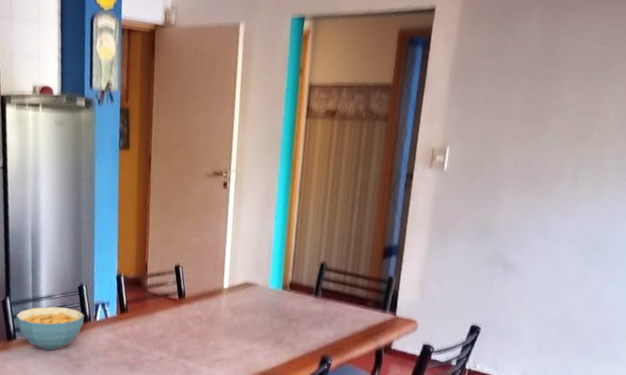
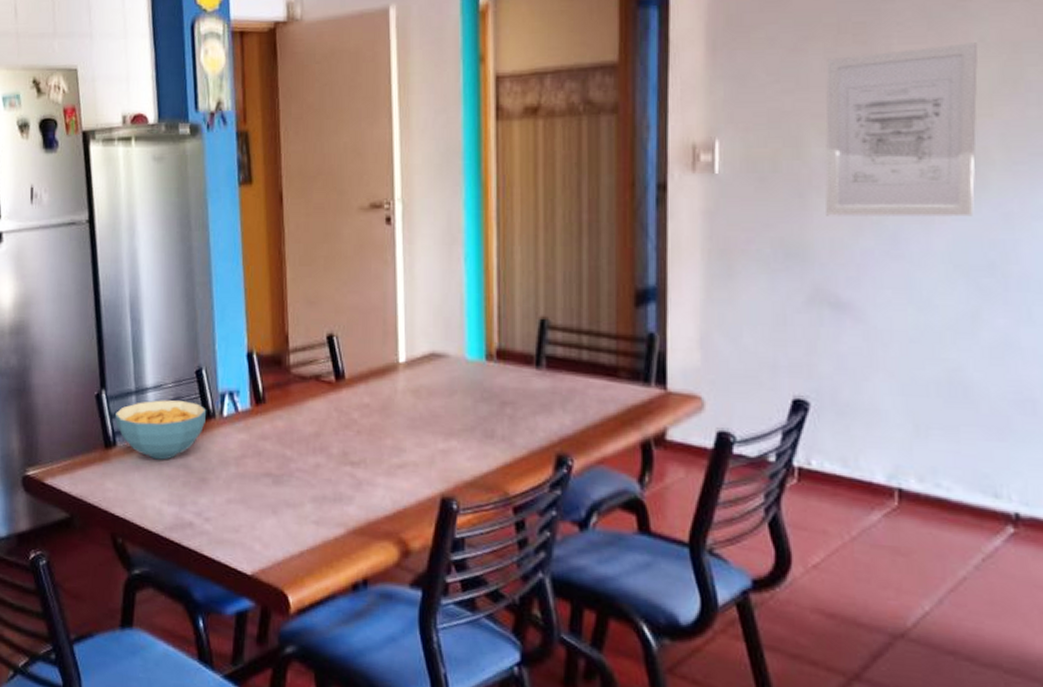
wall art: none [507,95,613,213] -> present [824,42,978,217]

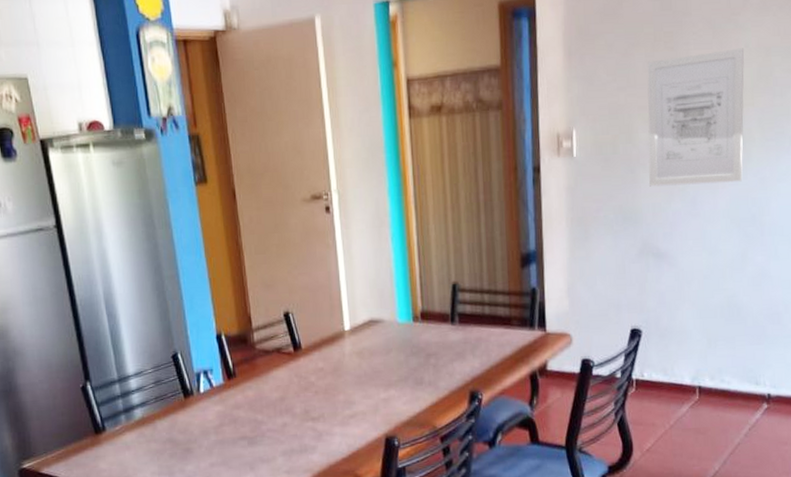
cereal bowl: present [114,400,207,460] -> none [100,383,186,438]

